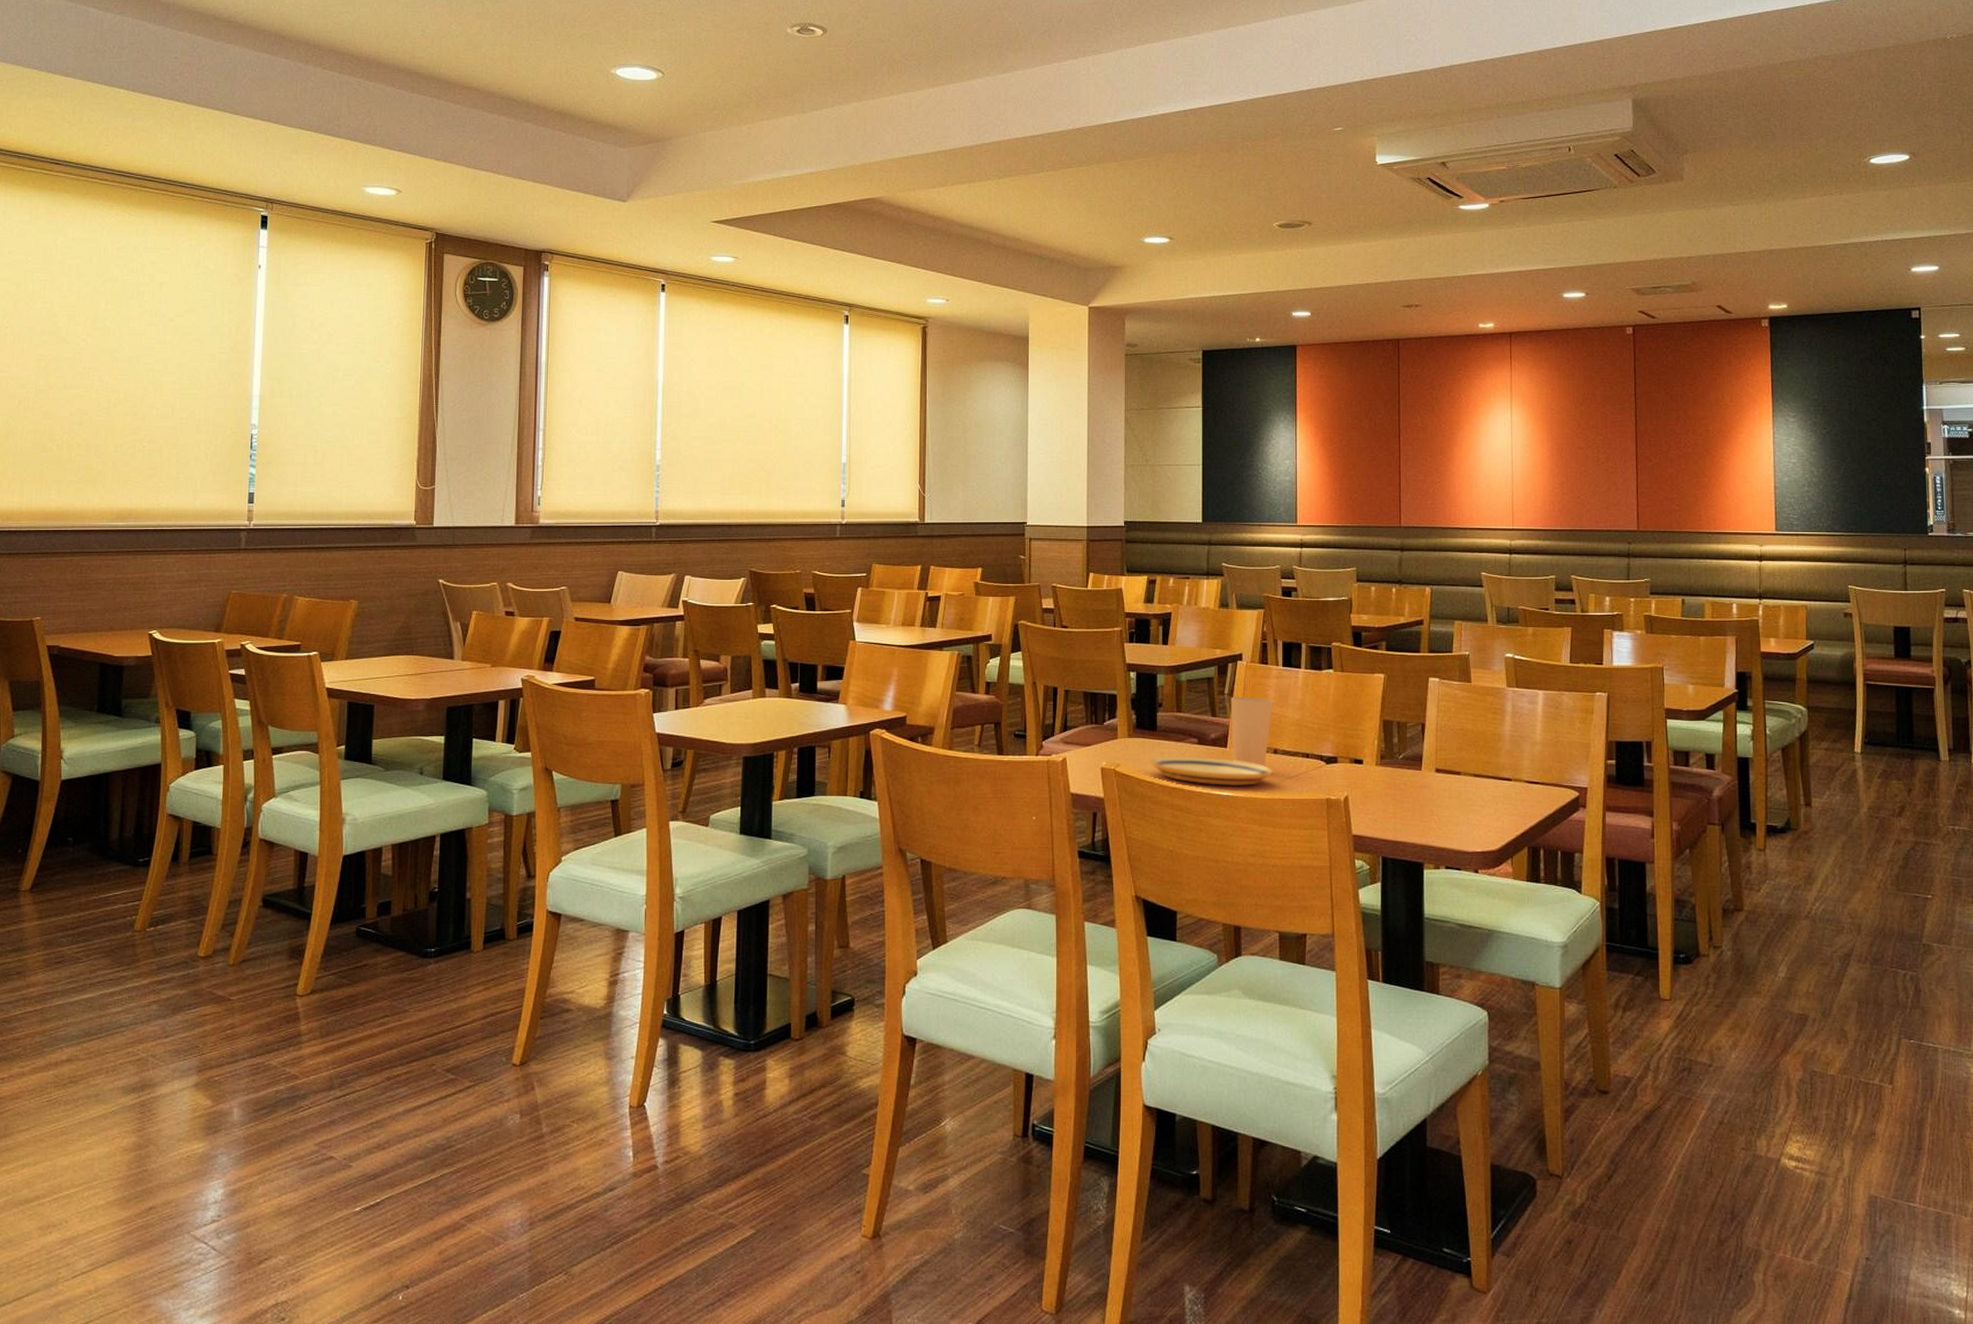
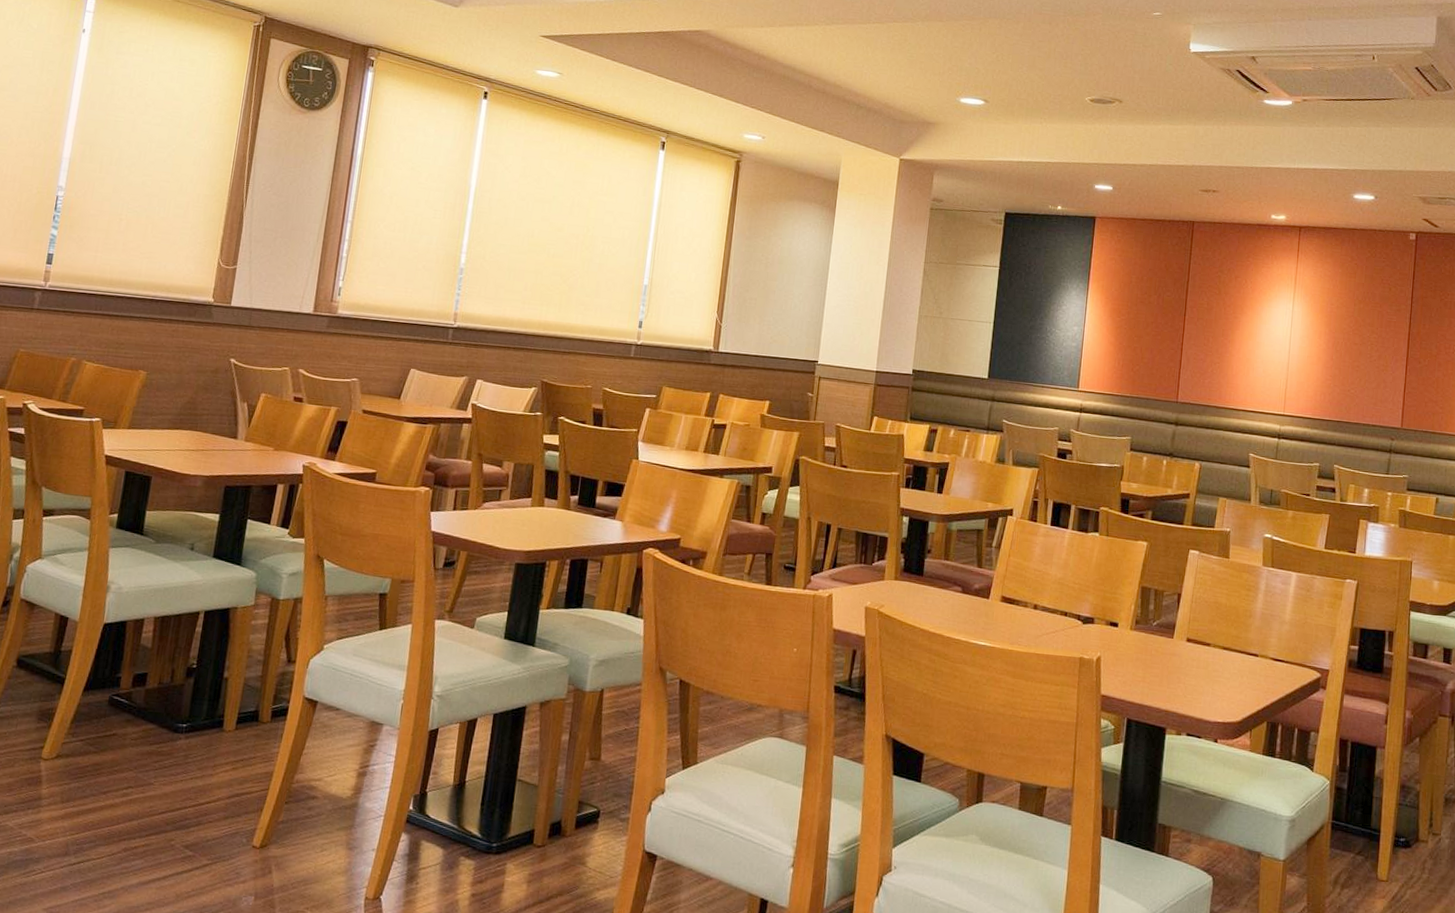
plate: present [1150,756,1273,787] -> none [913,601,1031,638]
cup: present [1231,696,1273,767] -> none [993,550,1039,621]

